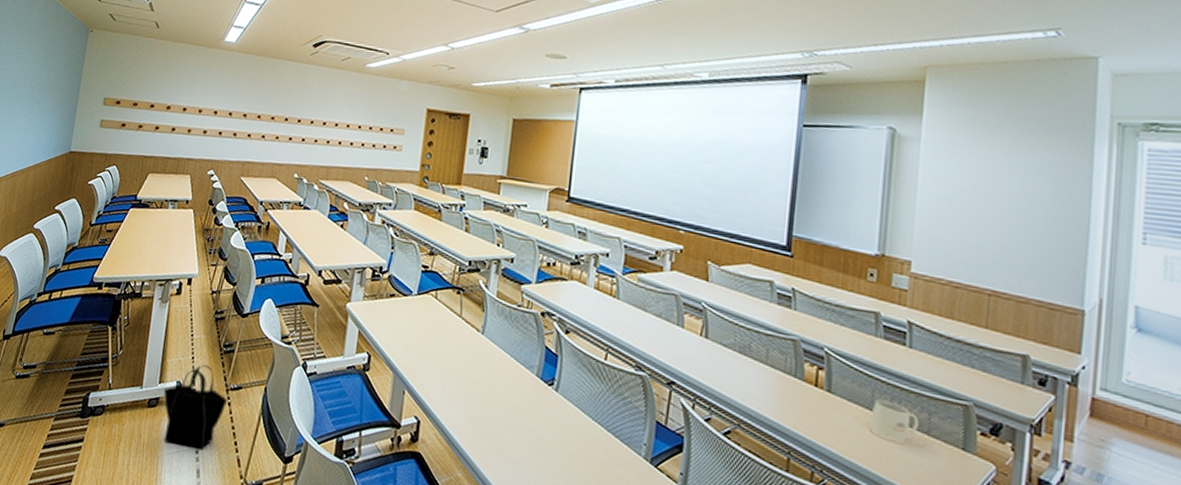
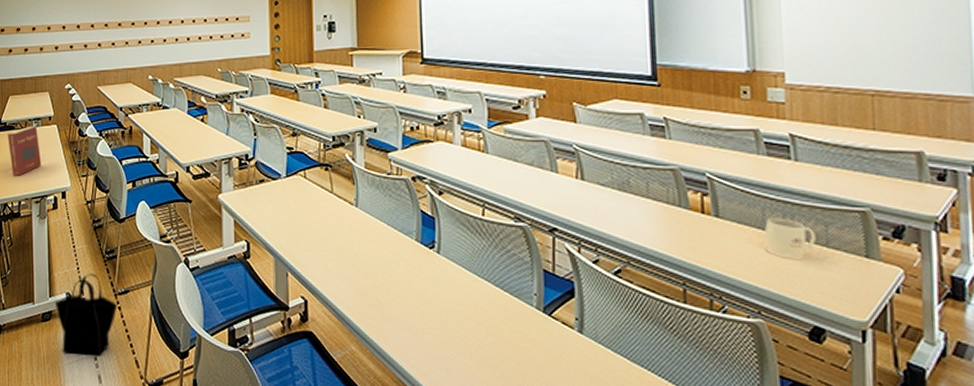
book: none [140,206,173,256] -> present [8,125,42,176]

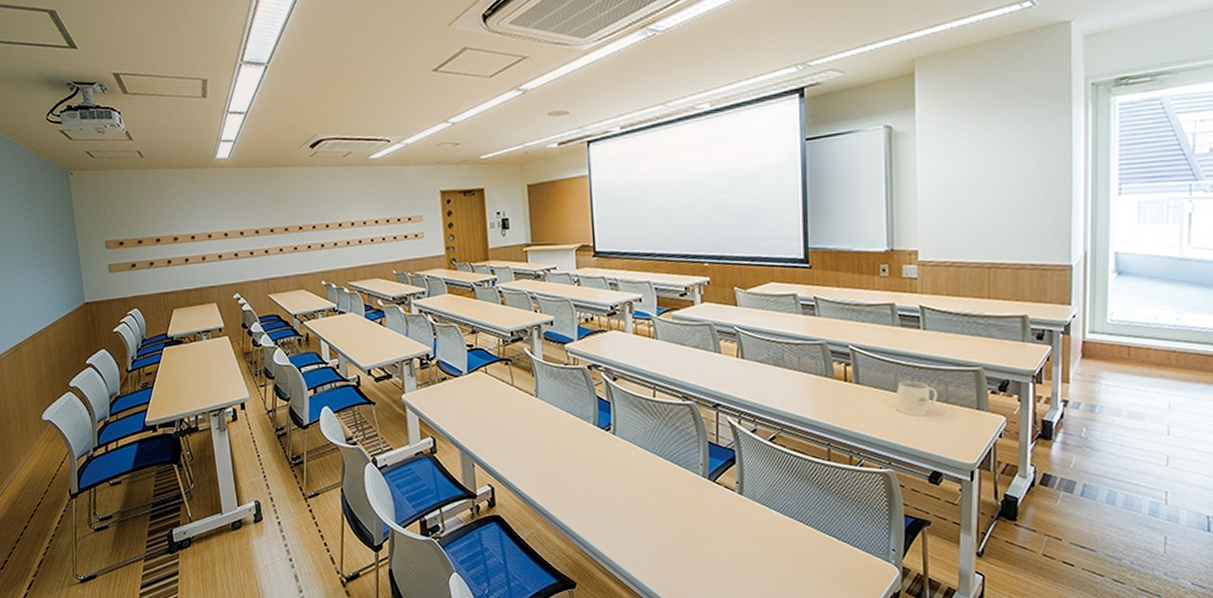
book: present [8,125,42,176] -> none [176,338,216,391]
tote bag: present [54,273,118,357] -> none [243,480,309,559]

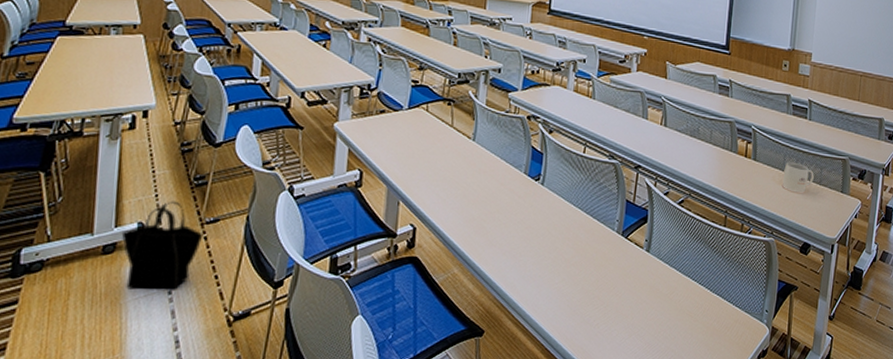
tote bag: none [243,480,309,559] -> present [121,200,204,290]

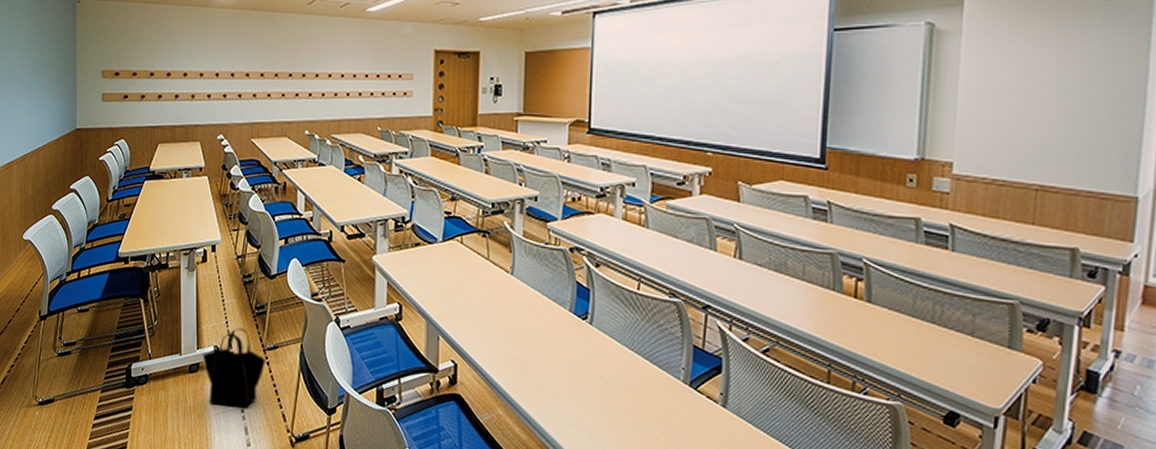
mug: present [782,162,814,194] -> none [911,305,962,348]

